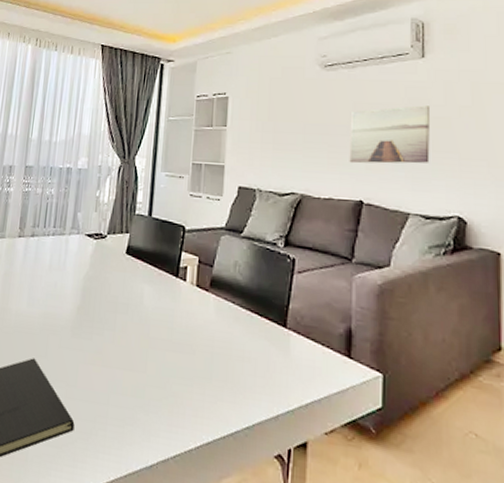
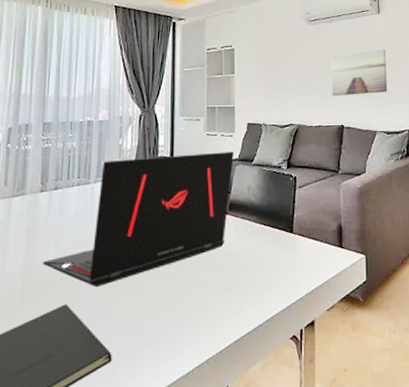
laptop: none [15,212,220,348] -> present [42,151,234,288]

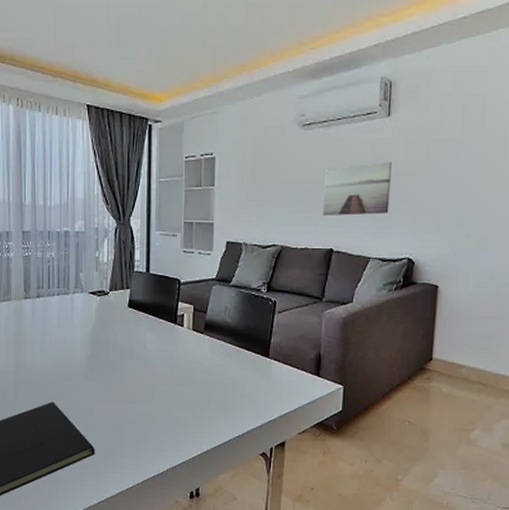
laptop: present [42,151,234,288] -> none [30,270,211,390]

